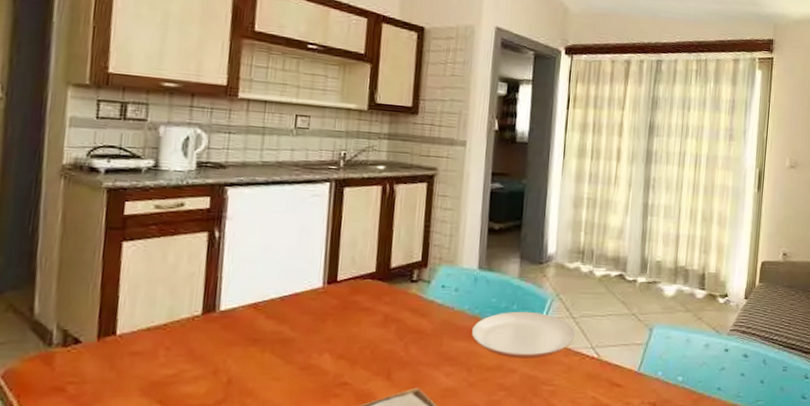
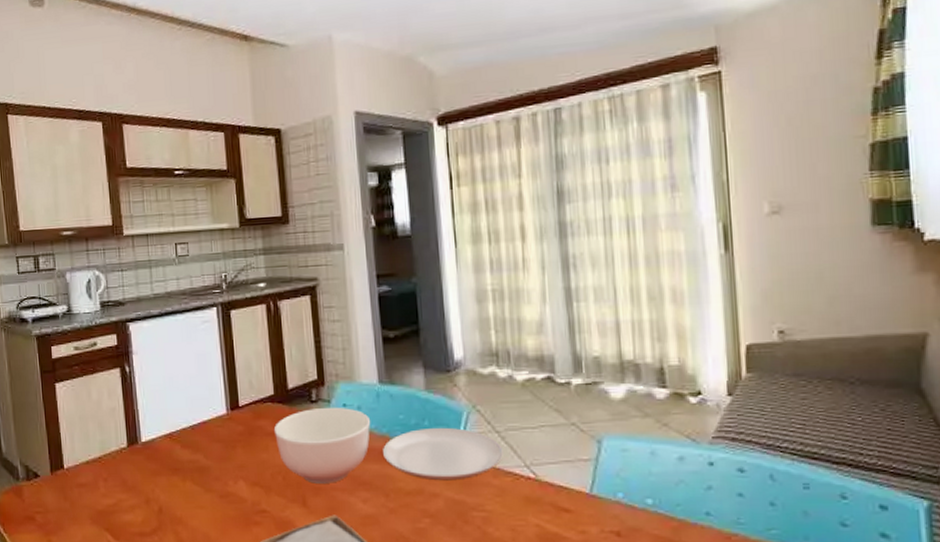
bowl: none [369,287,466,358] -> present [273,407,371,484]

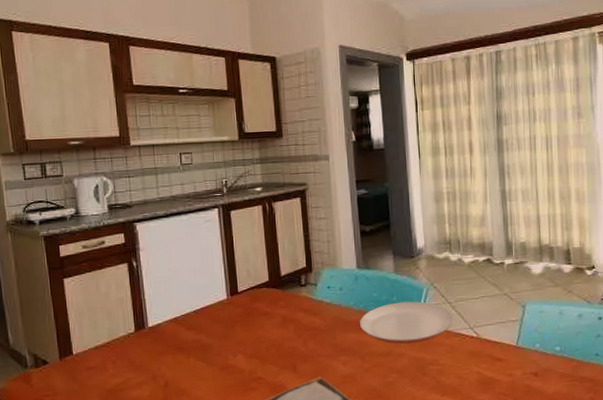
bowl: present [273,407,371,484] -> none [268,289,351,353]

